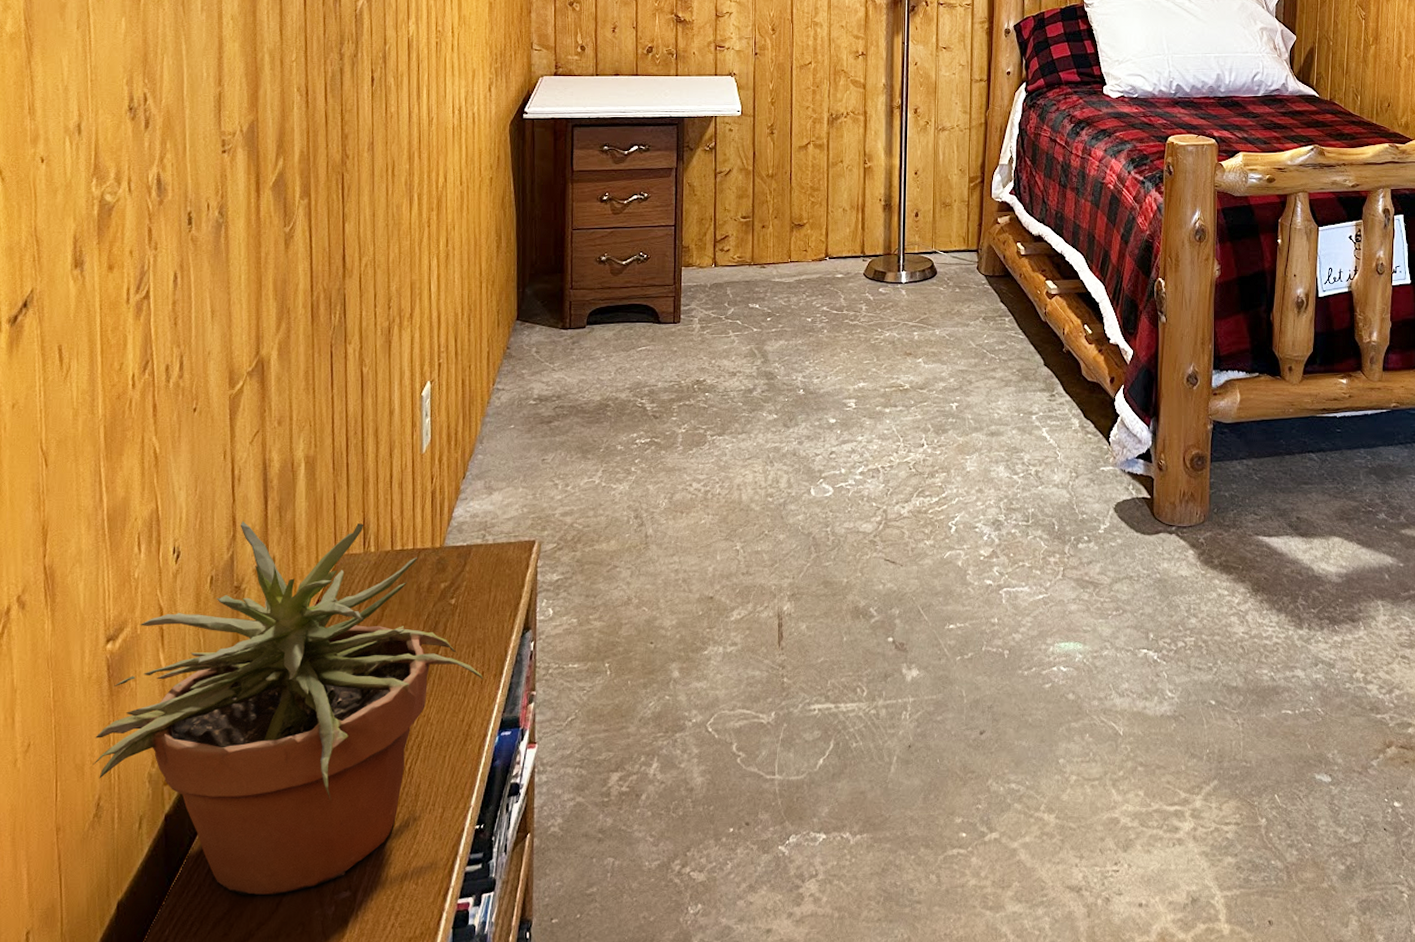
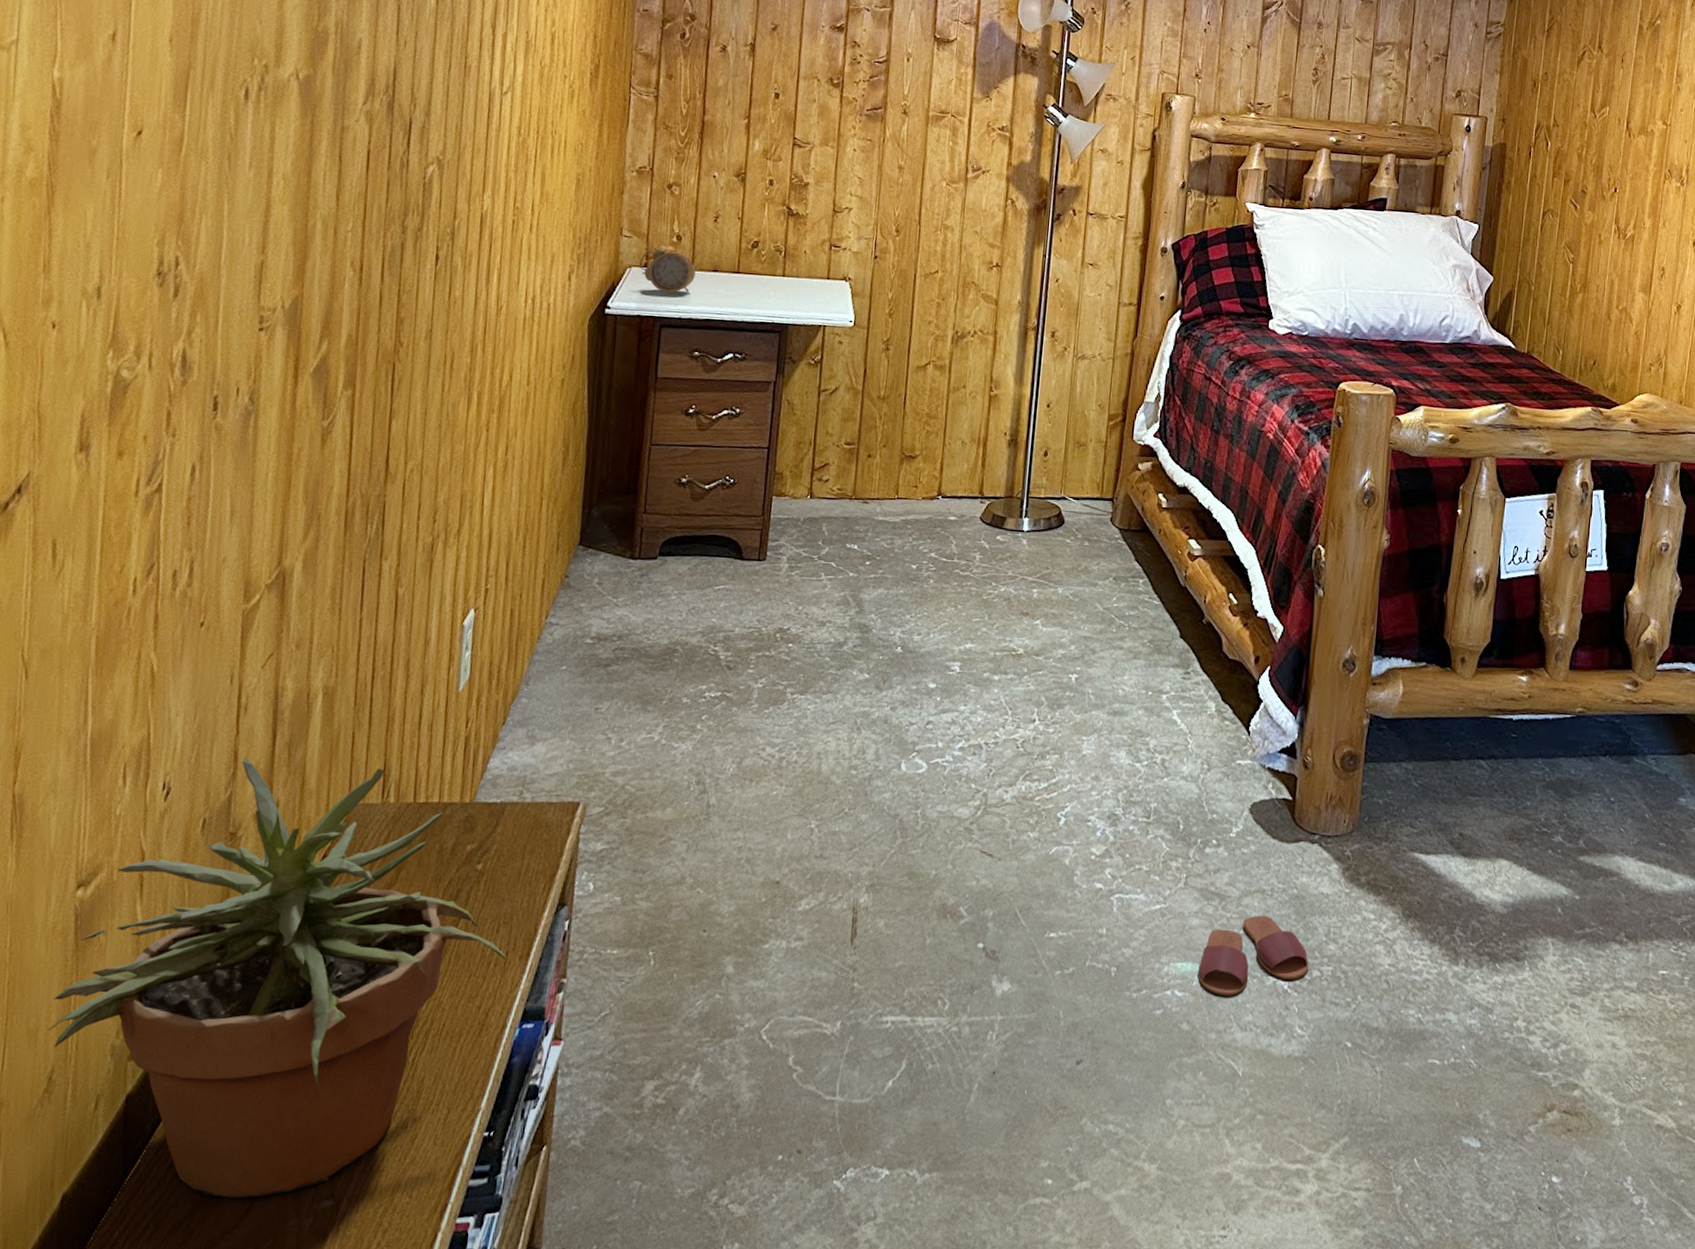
alarm clock: none [549,57,603,97] -> present [639,247,700,293]
slippers: none [1079,598,1173,668] -> present [1198,915,1308,996]

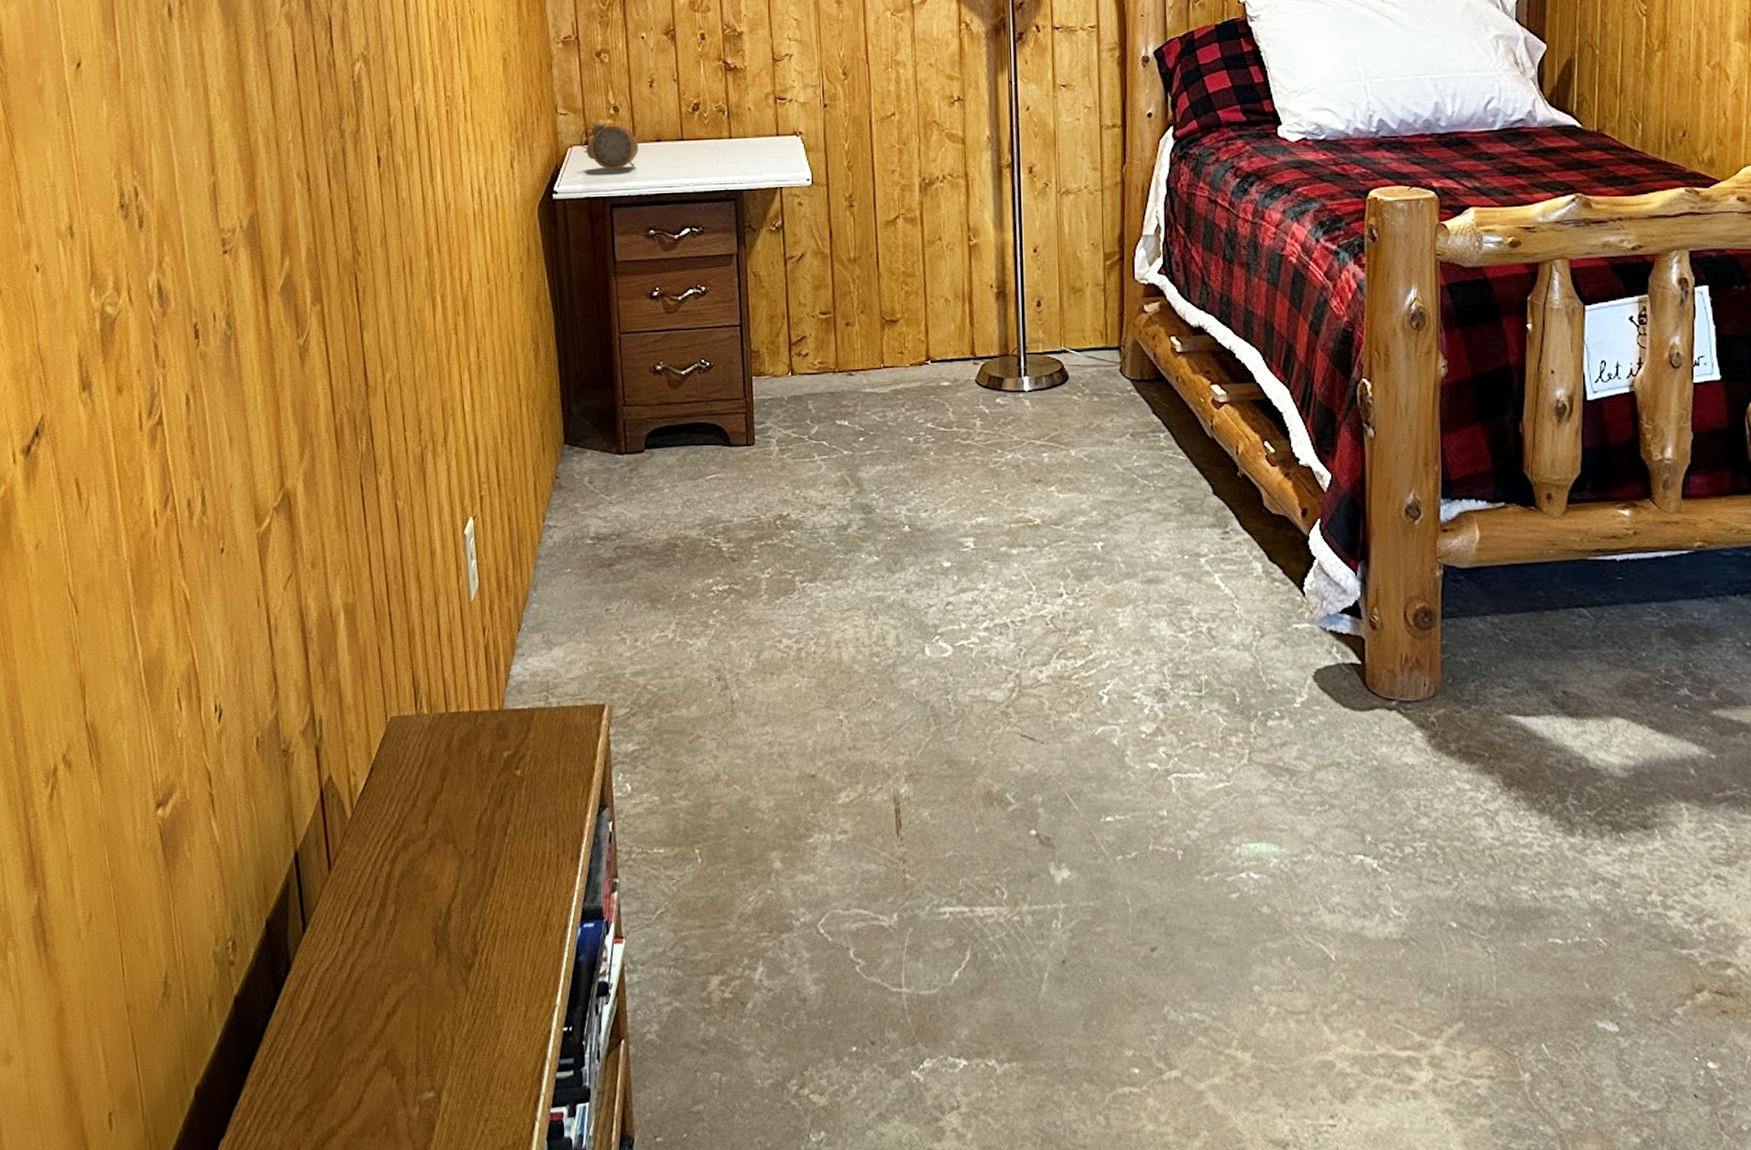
potted plant: present [47,757,508,1199] -> none [156,676,559,1091]
slippers: present [1198,915,1308,996] -> none [1274,790,1398,877]

